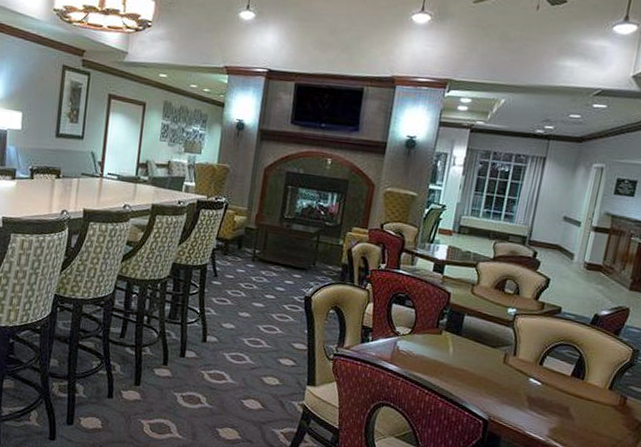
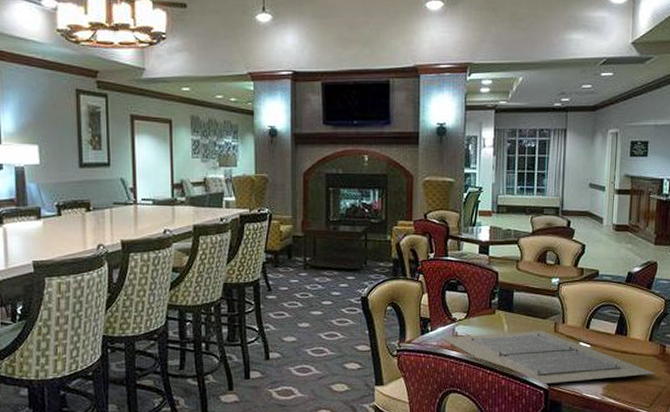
memorial plaque: none [380,349,611,425] -> present [440,330,656,384]

